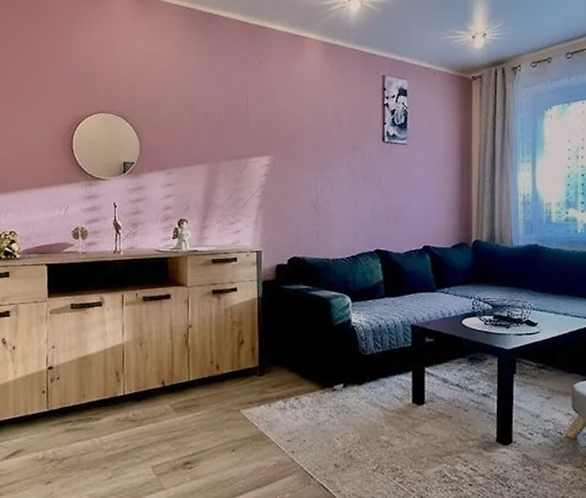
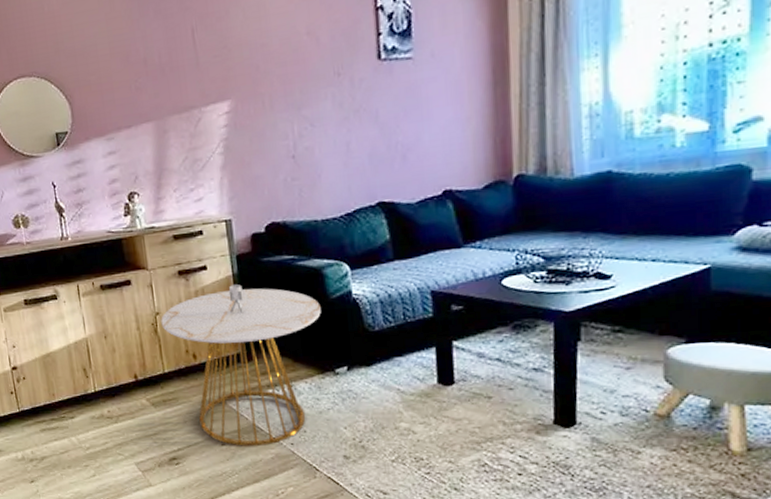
side table: none [192,306,326,453] -> present [161,284,321,446]

